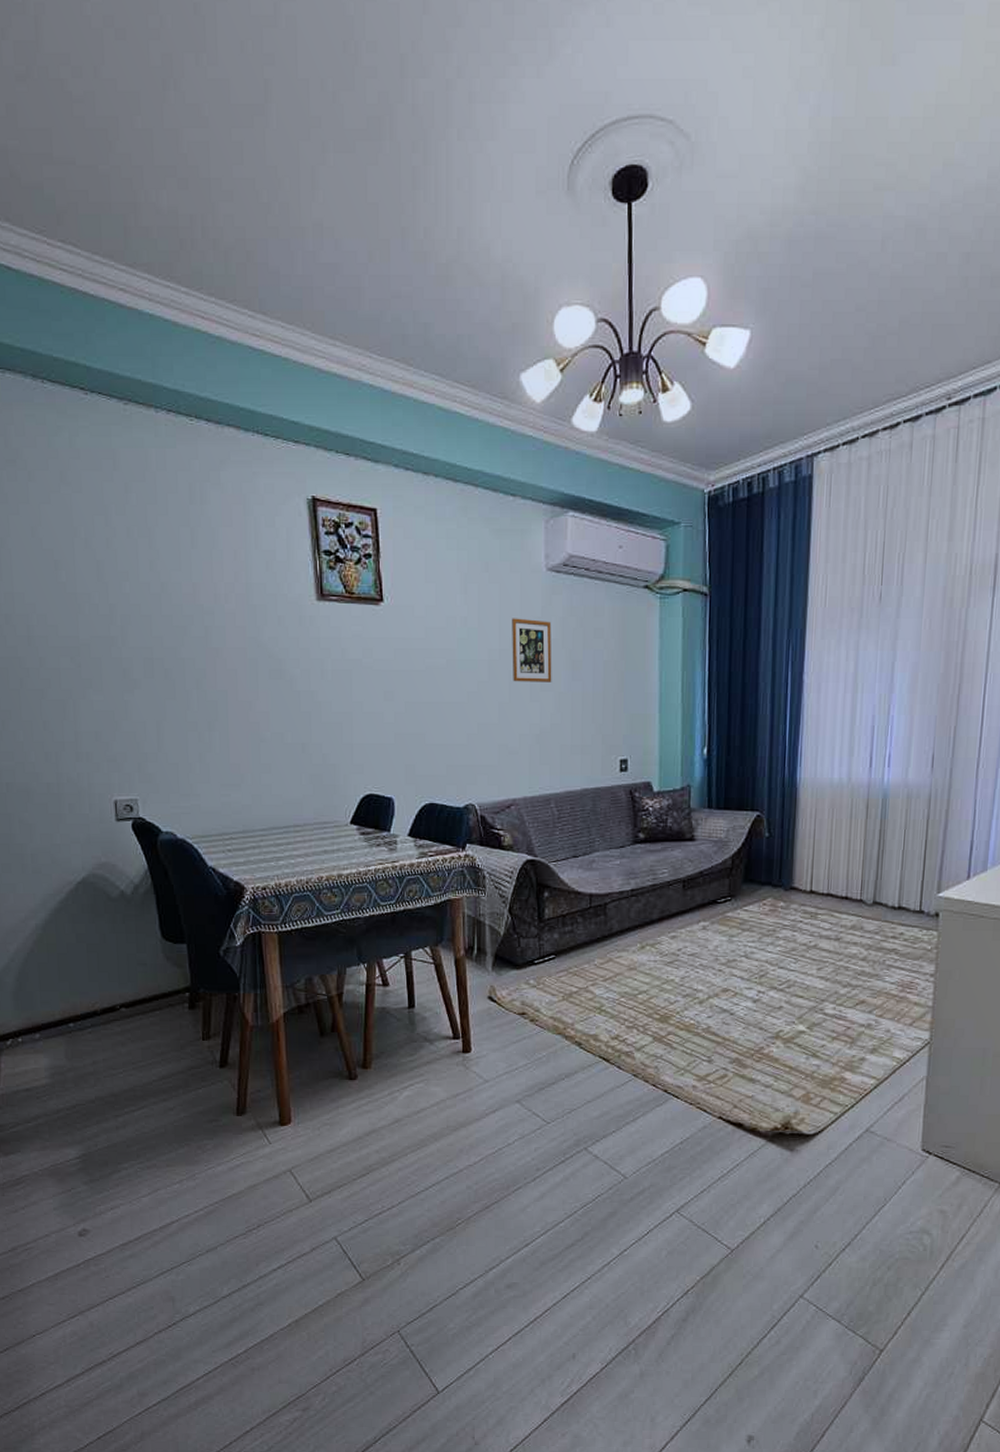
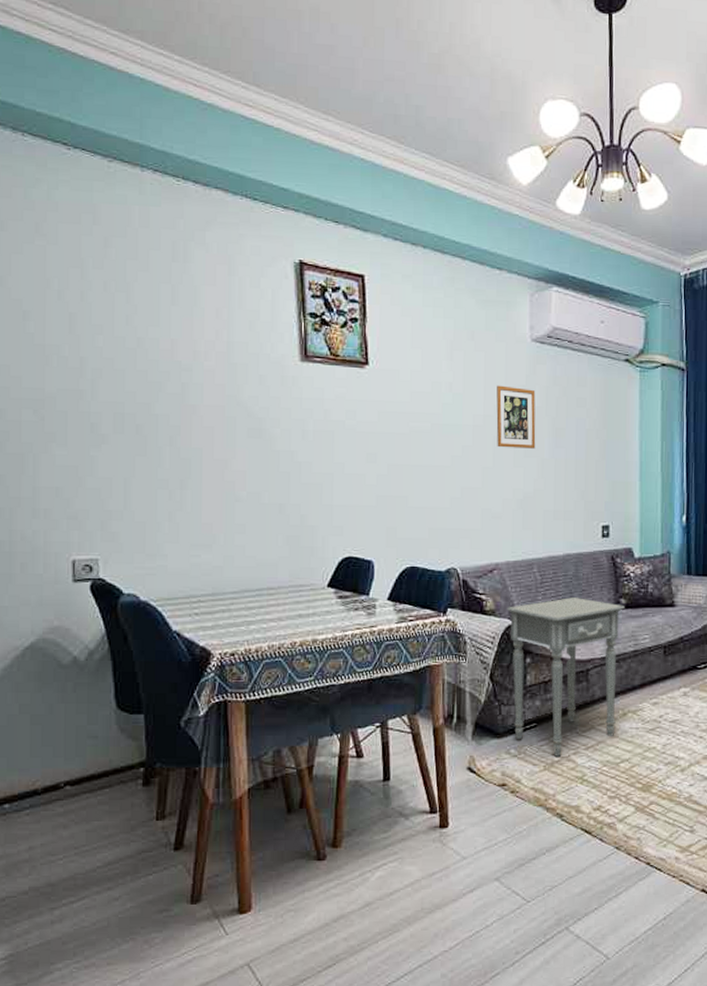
side table: none [524,832,643,988] -> present [506,597,625,757]

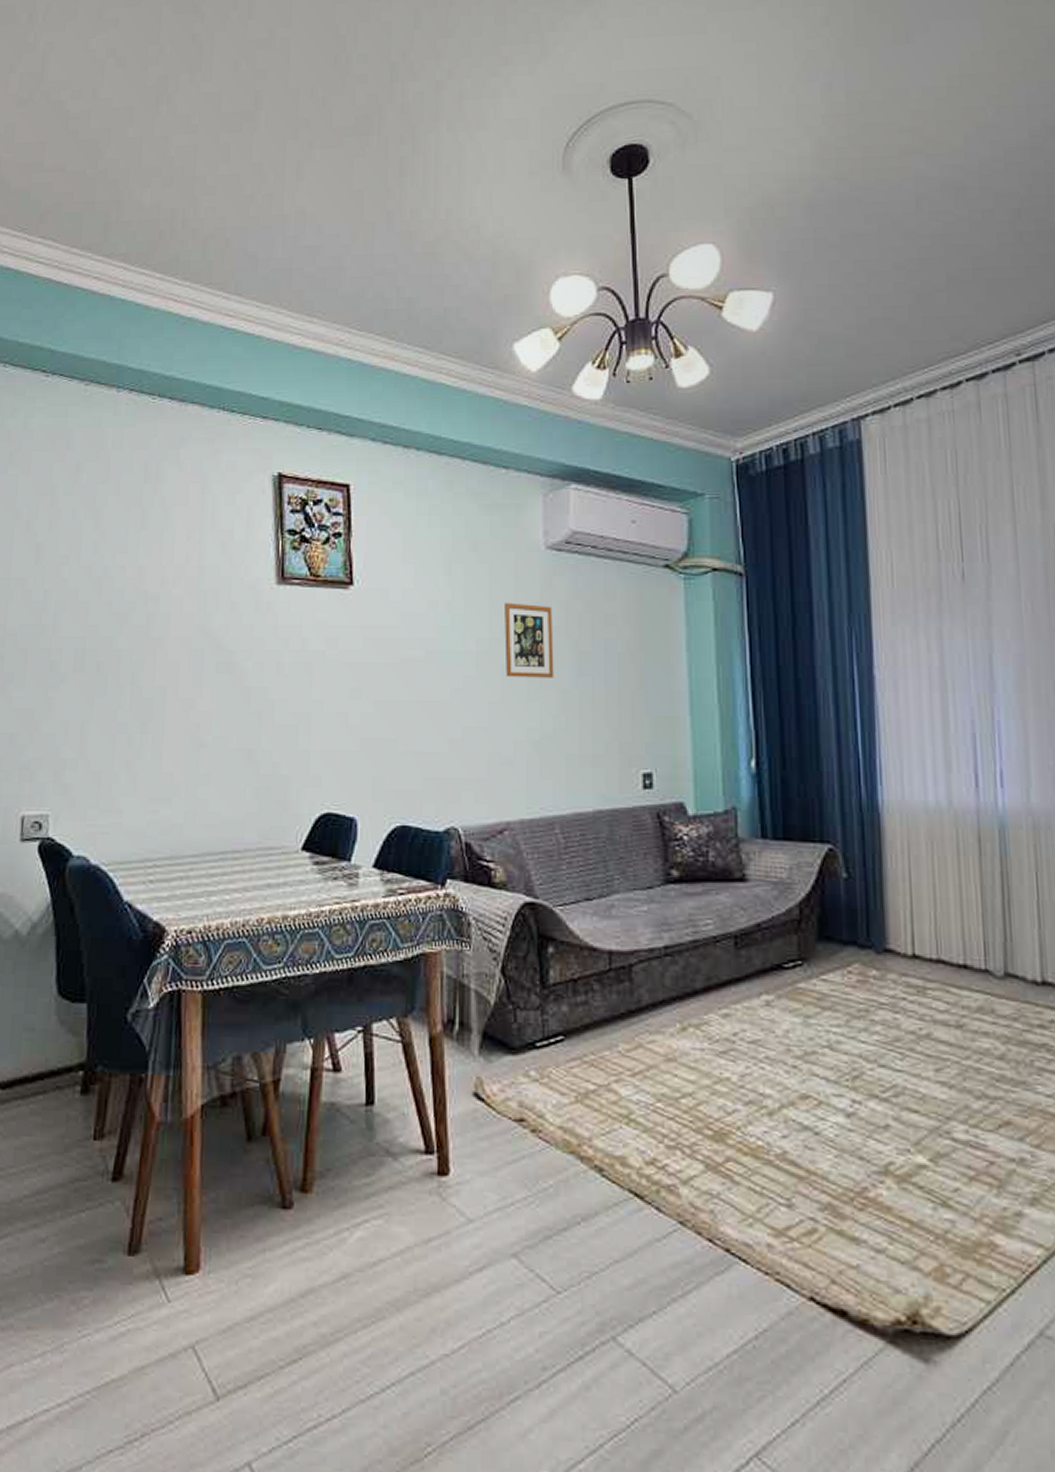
side table: present [506,597,625,757] -> none [521,867,677,1084]

